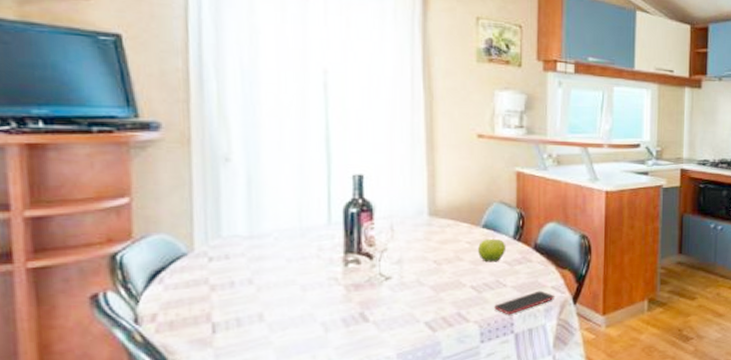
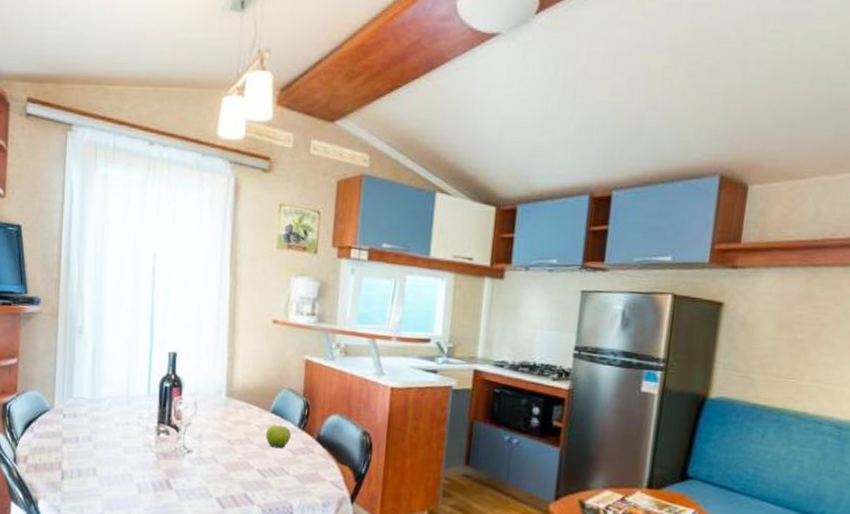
smartphone: present [493,290,555,315] -> none [275,483,334,504]

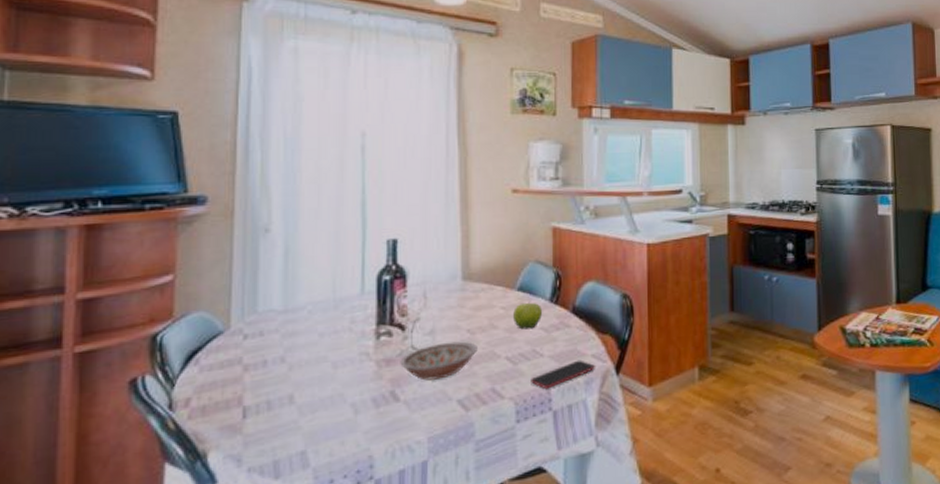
bowl: none [174,447,235,478] -> present [400,341,478,380]
smartphone: none [275,483,334,504] -> present [529,360,596,390]

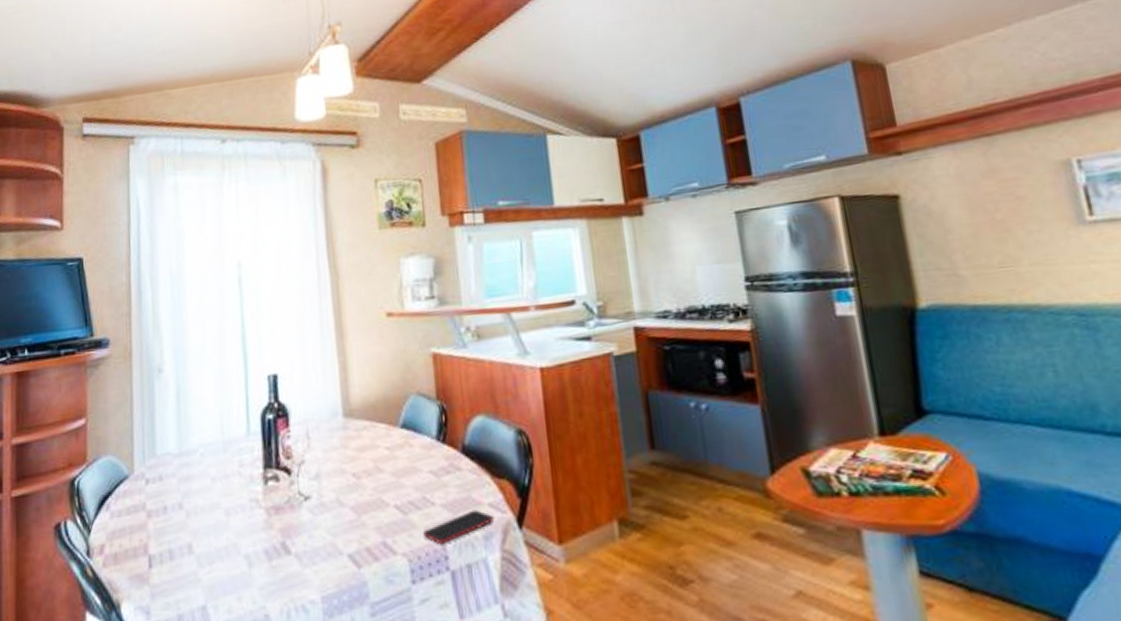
bowl: present [400,341,478,380] -> none [288,486,365,531]
fruit: present [513,300,543,330] -> none [398,439,430,473]

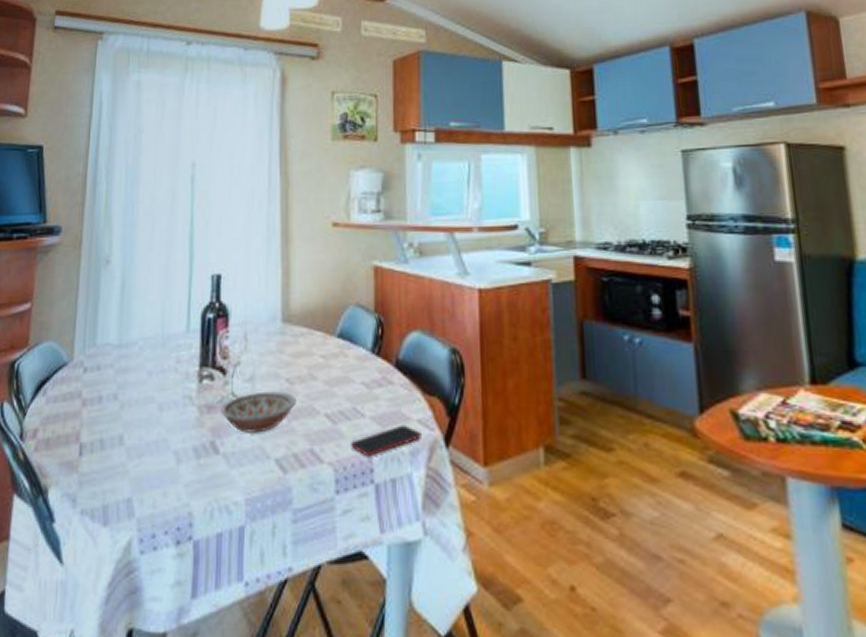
bowl: none [288,486,365,531] -> present [220,391,296,433]

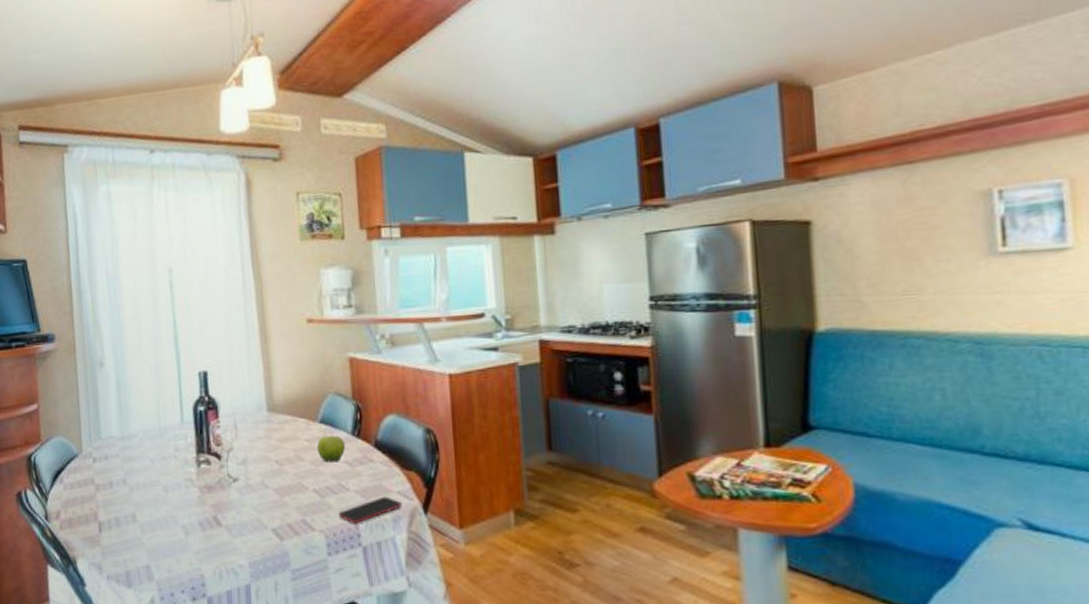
bowl: present [220,391,296,433] -> none [219,472,287,508]
fruit: none [333,350,364,383] -> present [317,433,346,463]

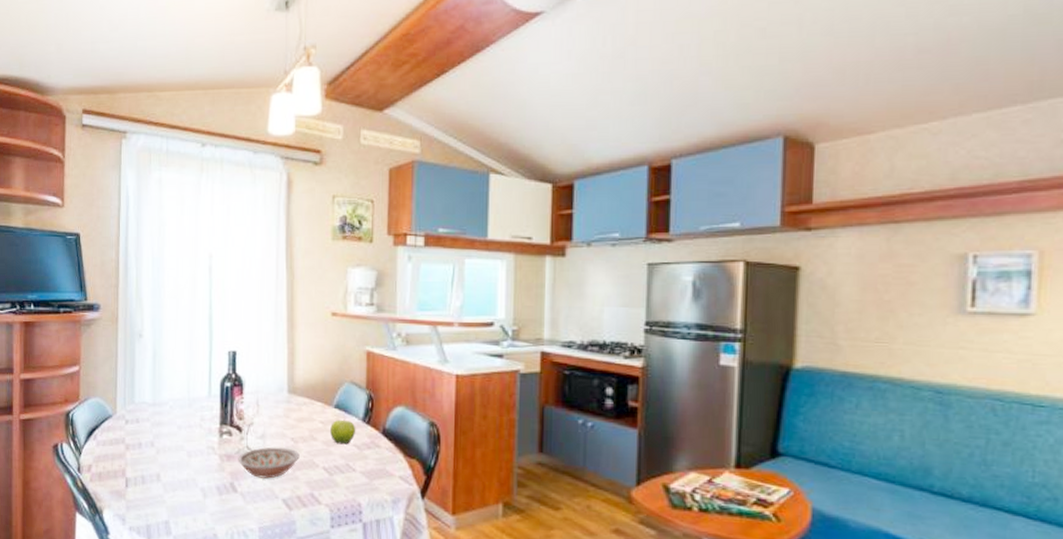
bowl: none [219,472,287,508] -> present [238,447,300,479]
smartphone: present [337,496,403,525] -> none [343,479,403,502]

